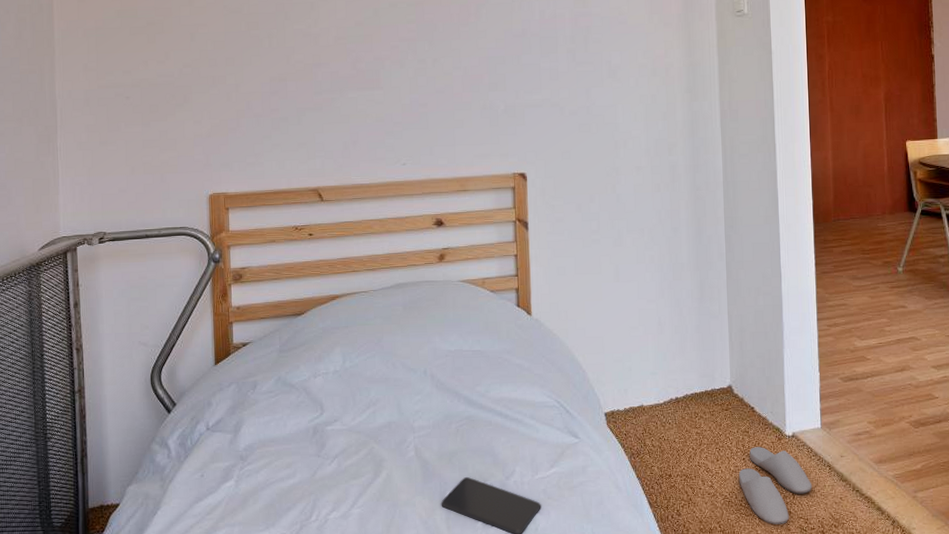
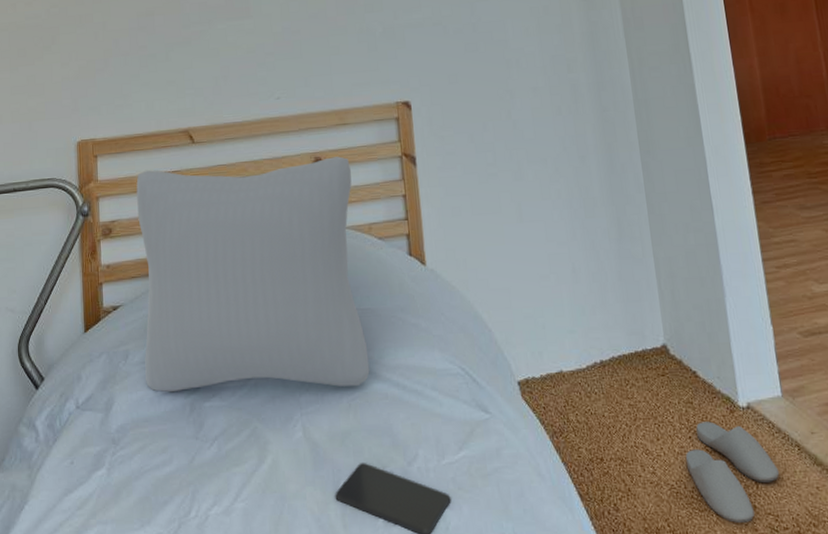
cushion: none [266,219,477,418] -> present [136,156,370,393]

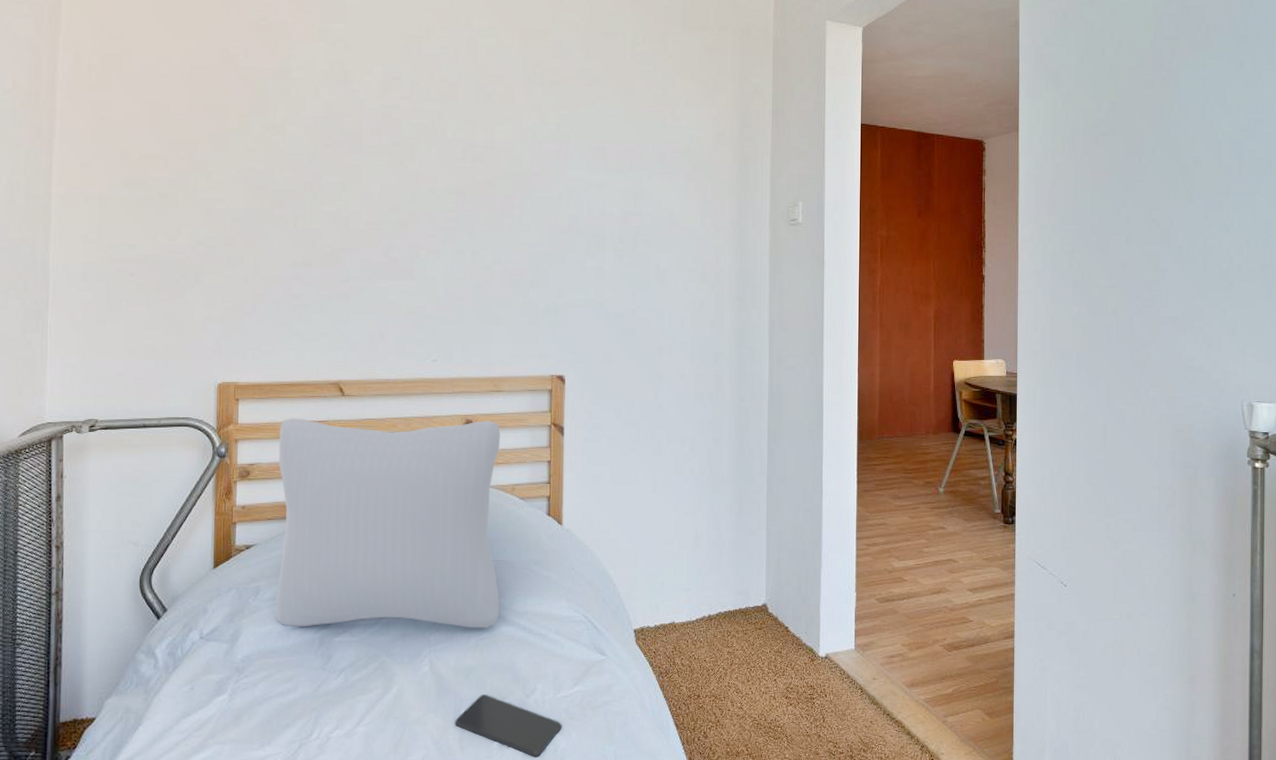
slippers: present [685,421,780,523] -> none [768,668,843,748]

